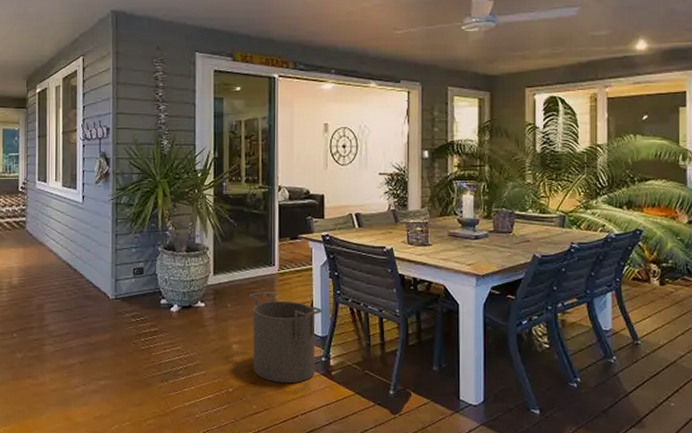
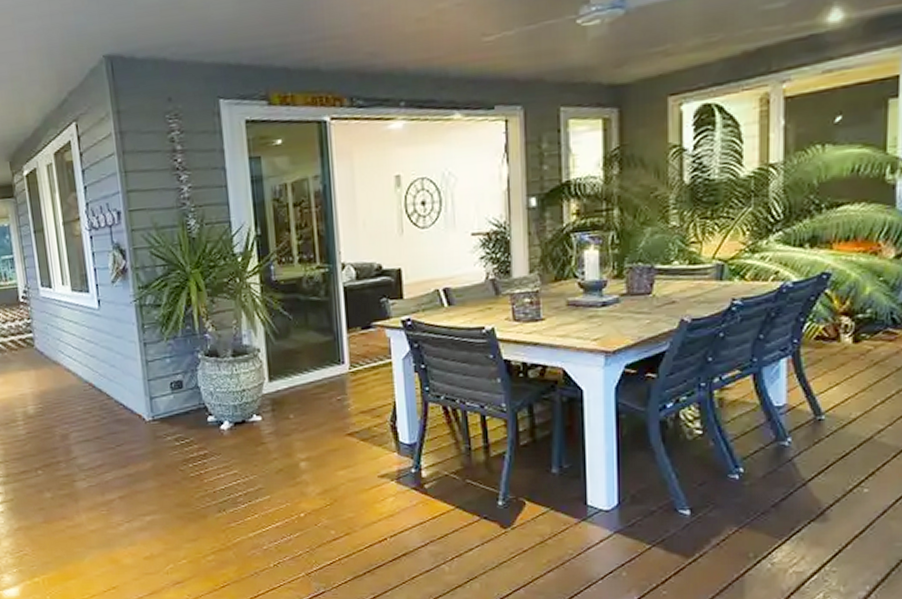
bucket: present [248,292,323,384] -> none [314,396,409,503]

